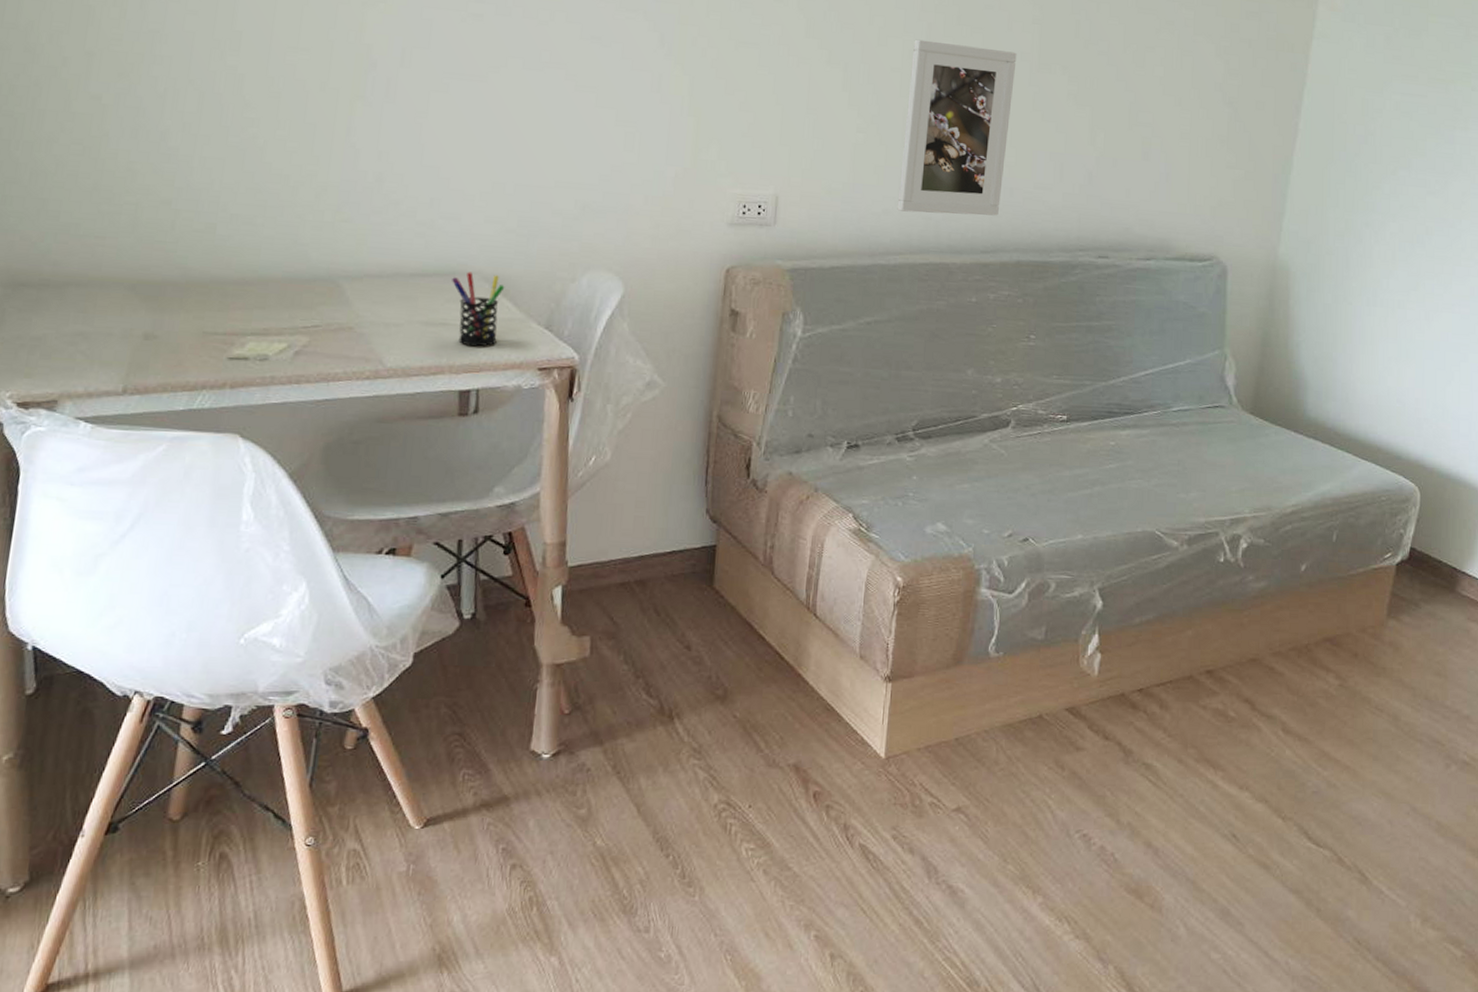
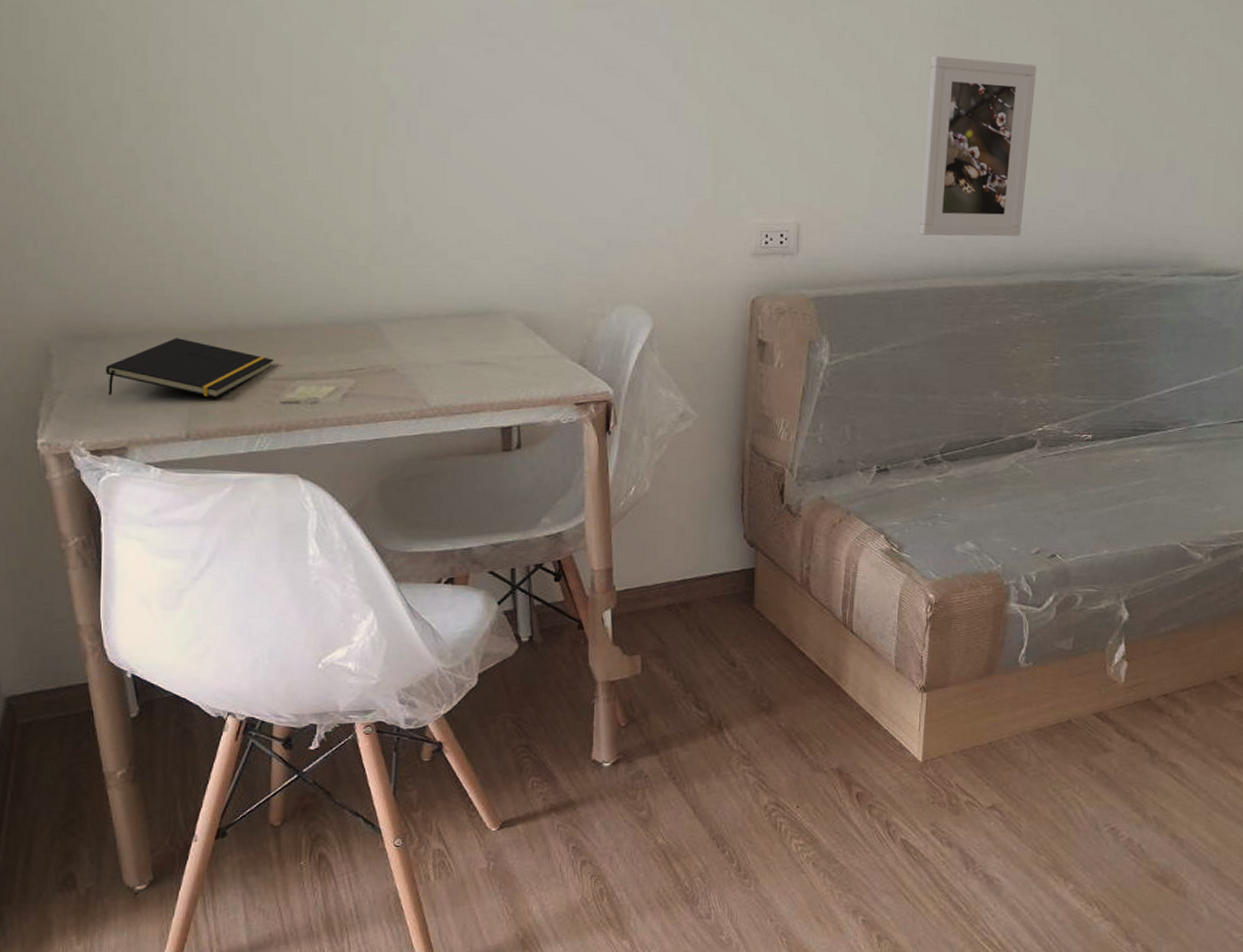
notepad: none [43,288,226,352] -> present [105,338,275,398]
pen holder: present [452,272,505,347] -> none [486,311,538,384]

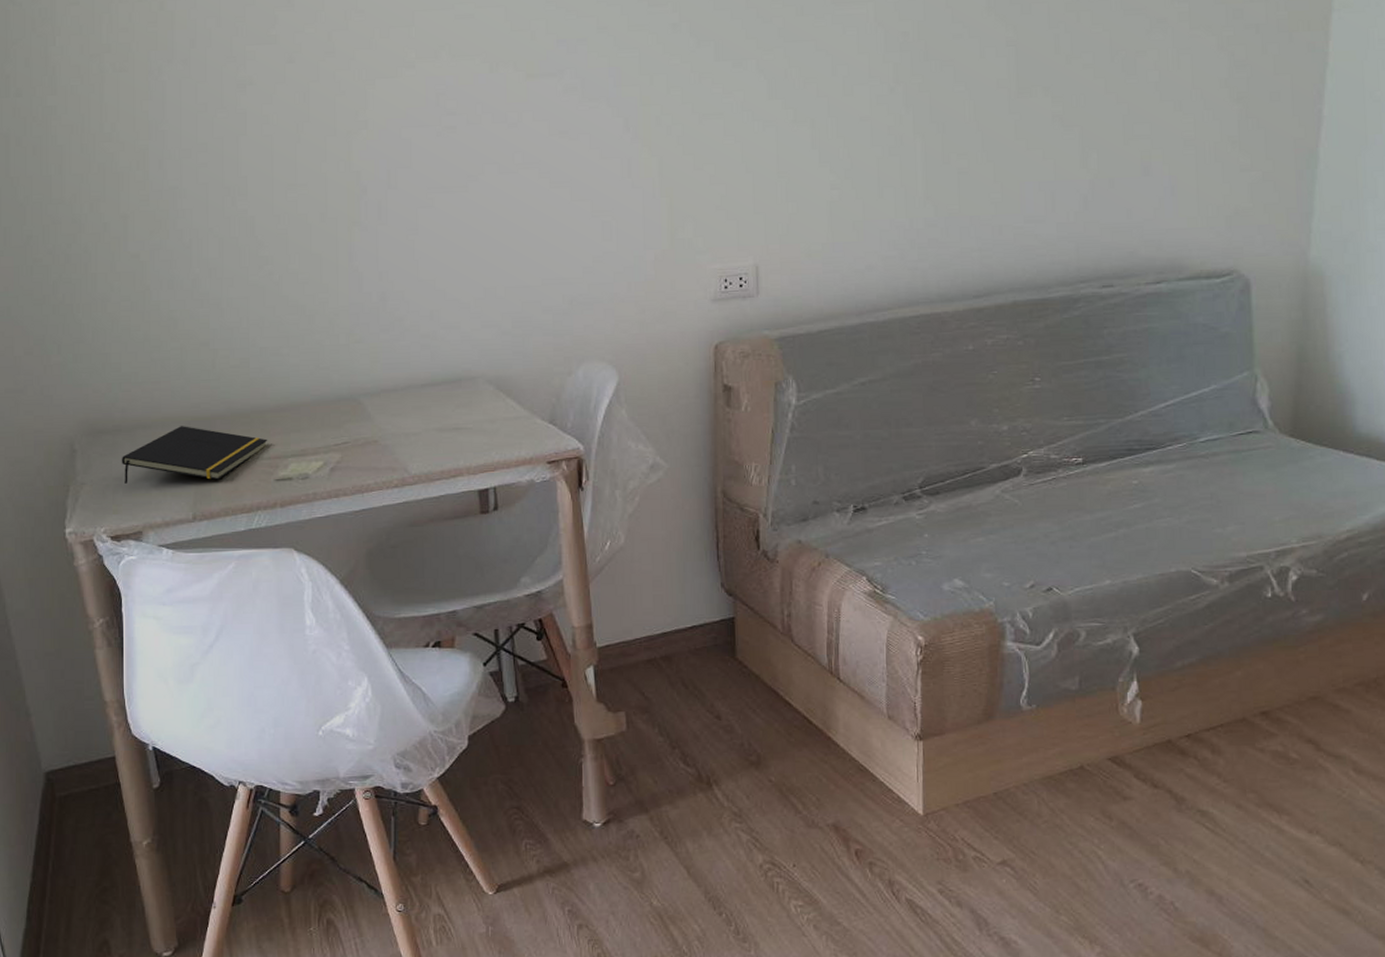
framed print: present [918,55,1037,237] -> none [880,80,993,265]

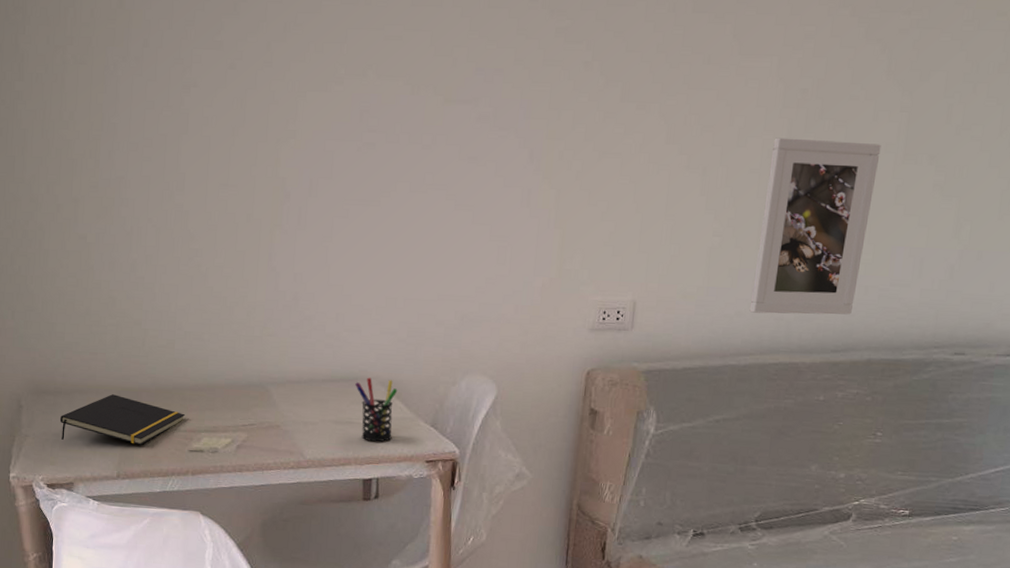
pen holder: none [459,376,508,447] -> present [355,377,398,442]
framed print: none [880,80,993,265] -> present [749,137,881,315]

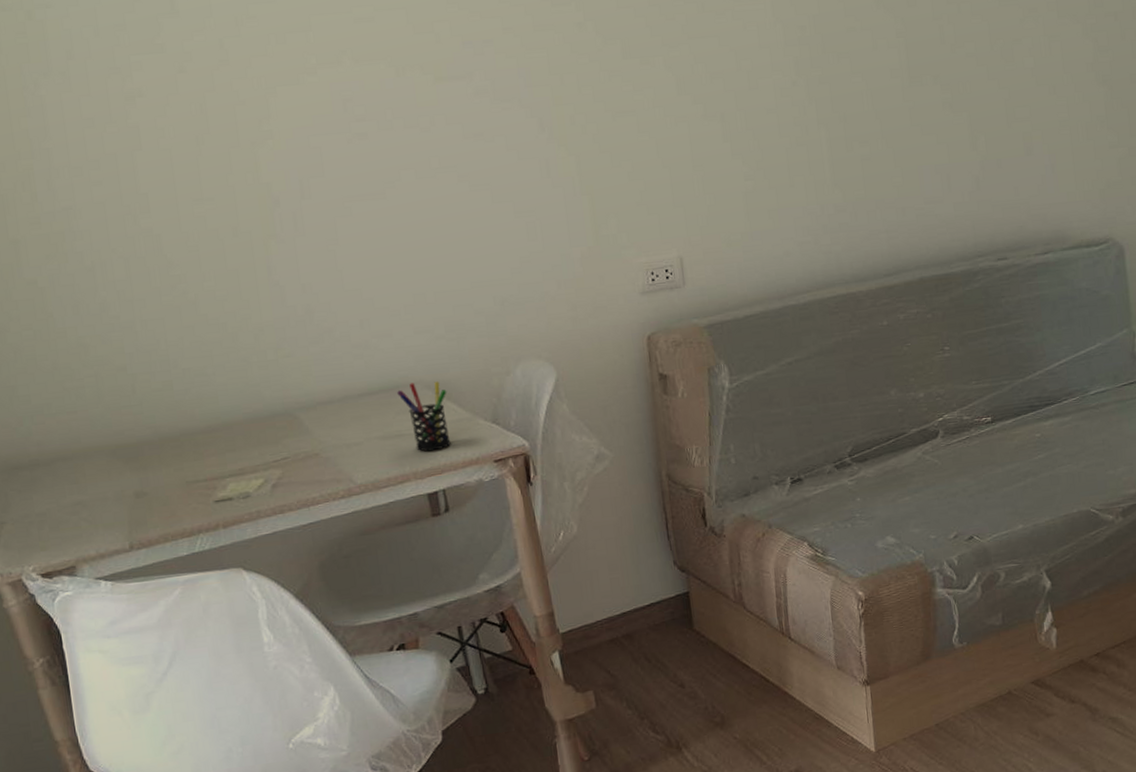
notepad: present [59,394,186,445] -> none [42,454,202,519]
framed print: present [749,137,881,315] -> none [784,70,895,251]

